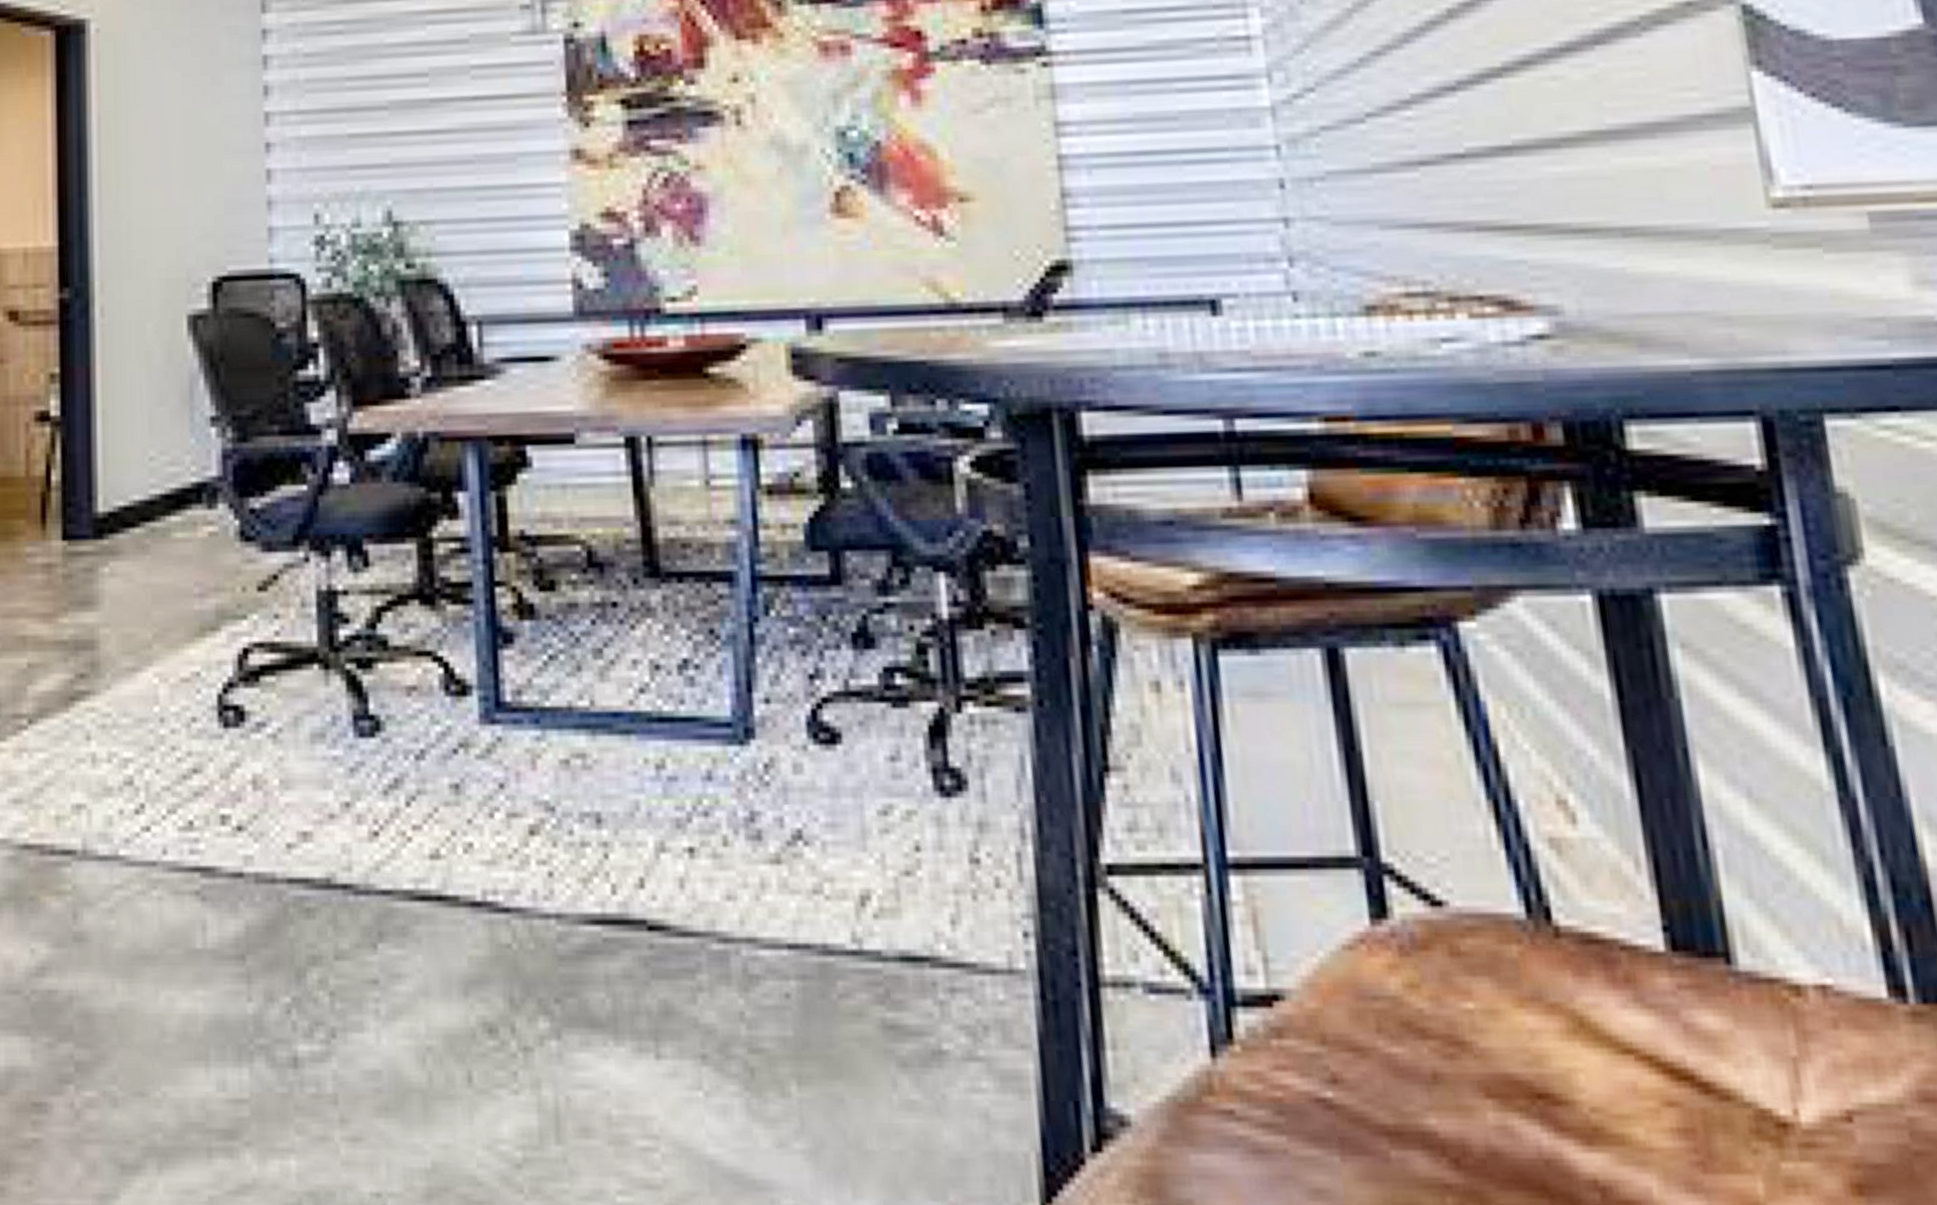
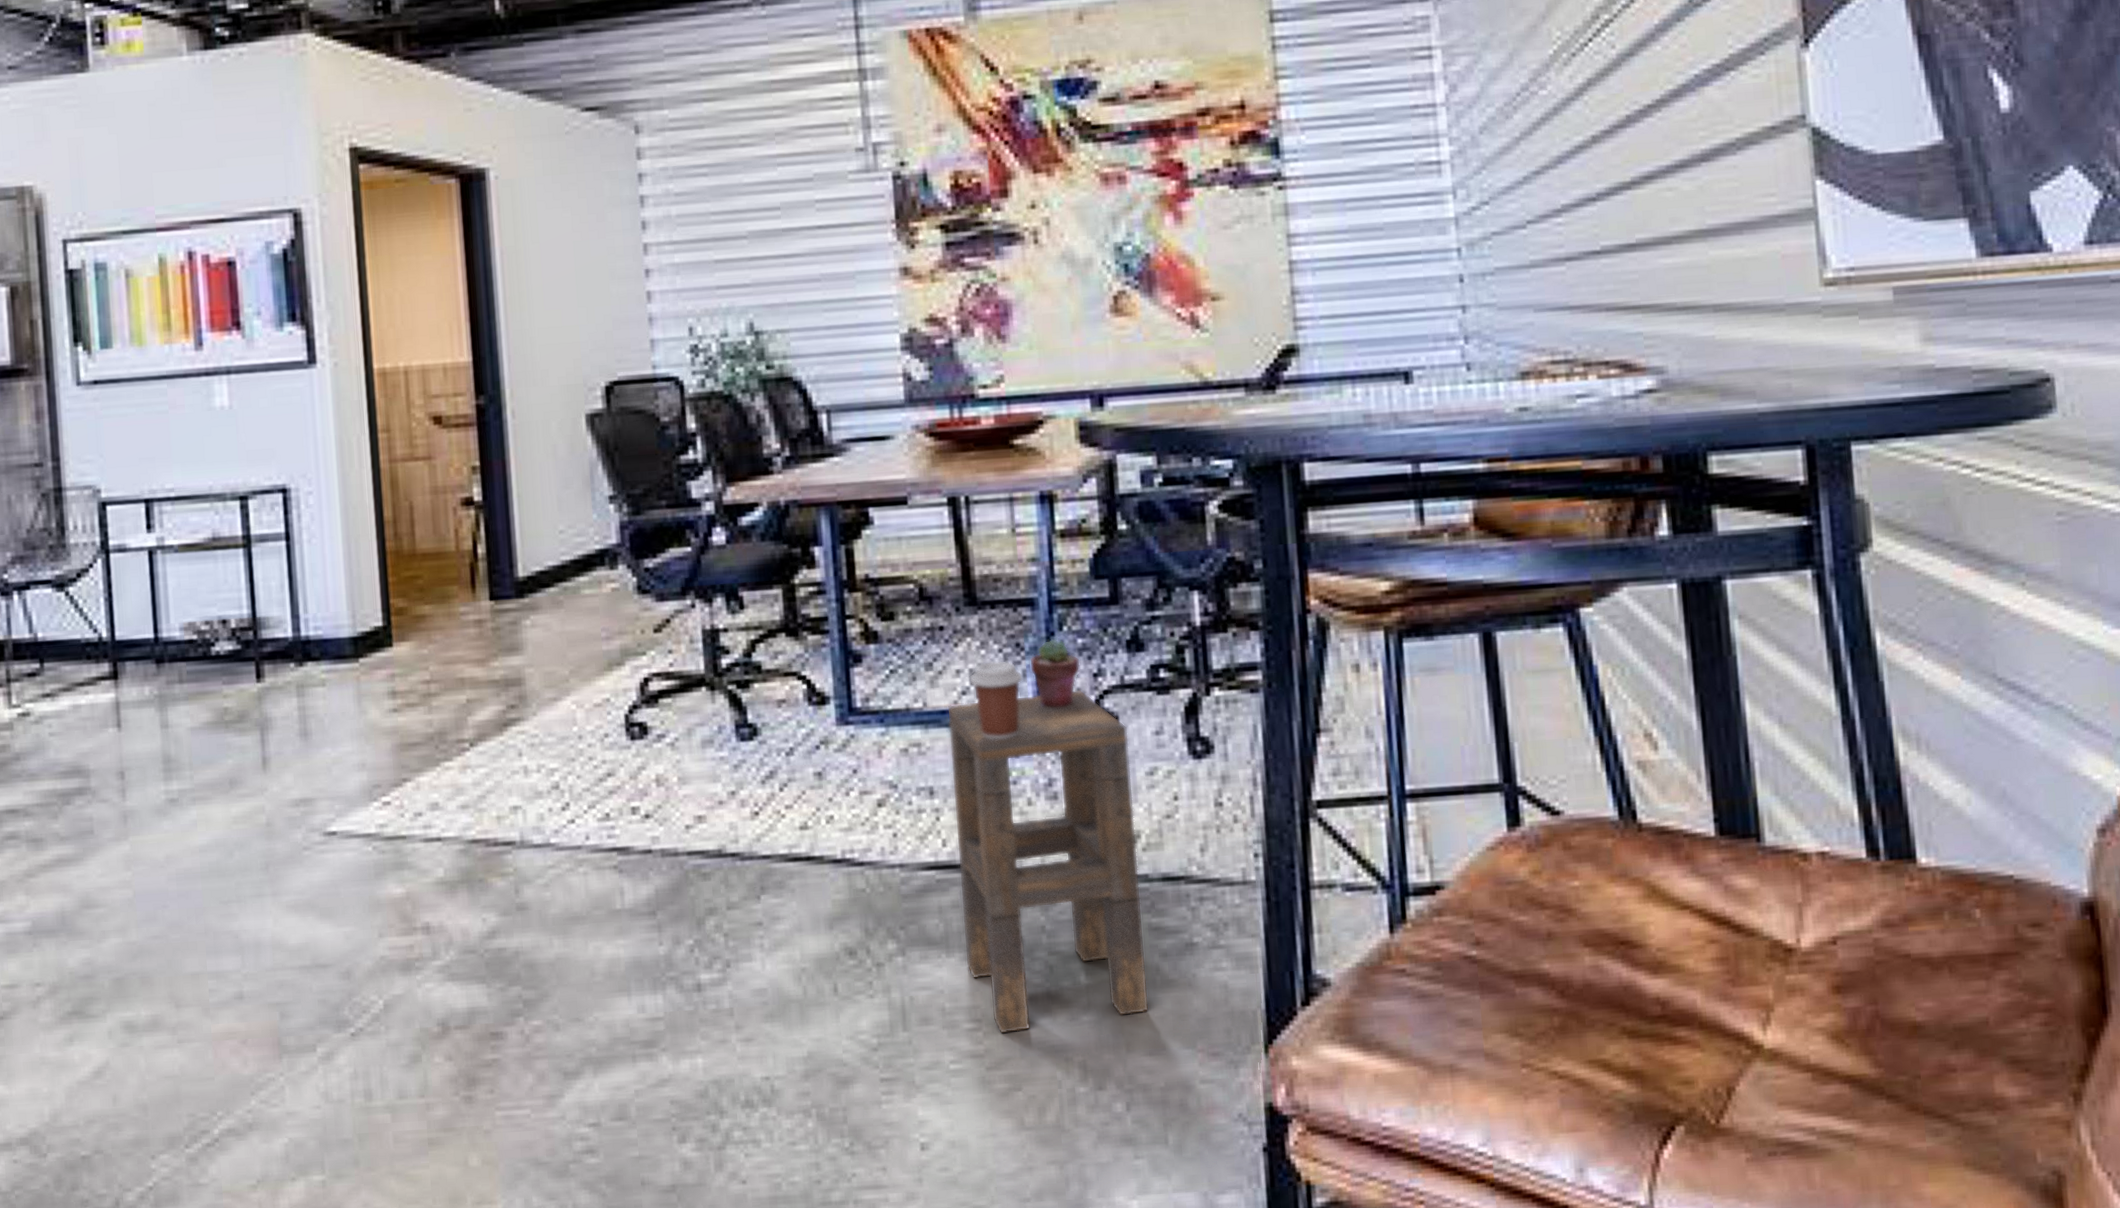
side table: none [619,695,882,1158] -> present [946,690,1148,1033]
coffee cup: none [648,650,719,755] -> present [969,660,1024,740]
potted succulent: none [726,625,793,718] -> present [1029,638,1081,708]

